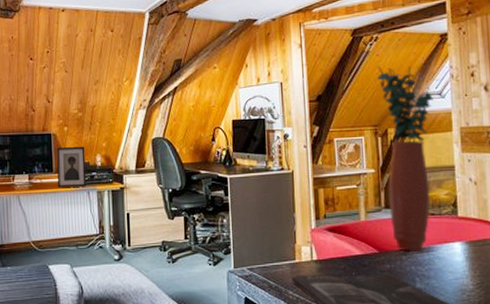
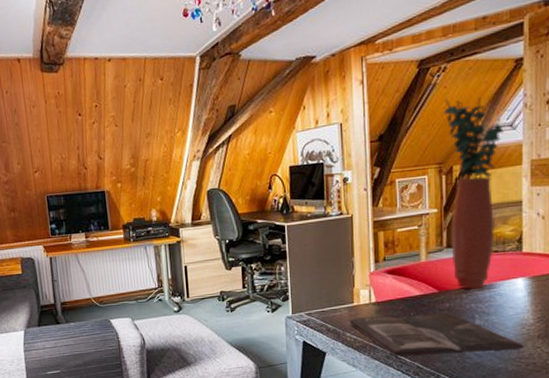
picture frame: present [57,146,87,188] -> none [111,201,143,245]

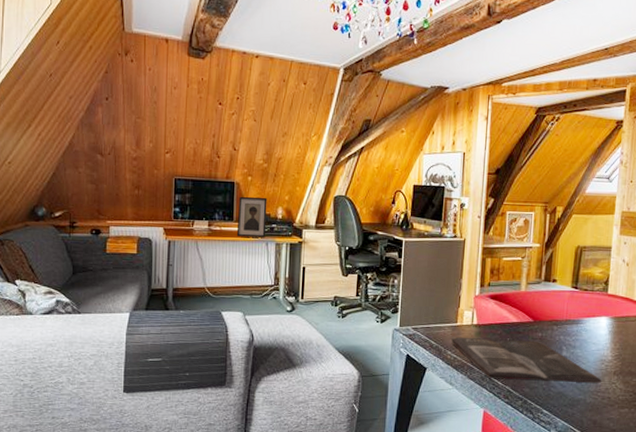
picture frame: none [111,201,143,245] -> present [236,196,267,238]
vase: present [443,98,504,290] -> none [548,145,602,324]

